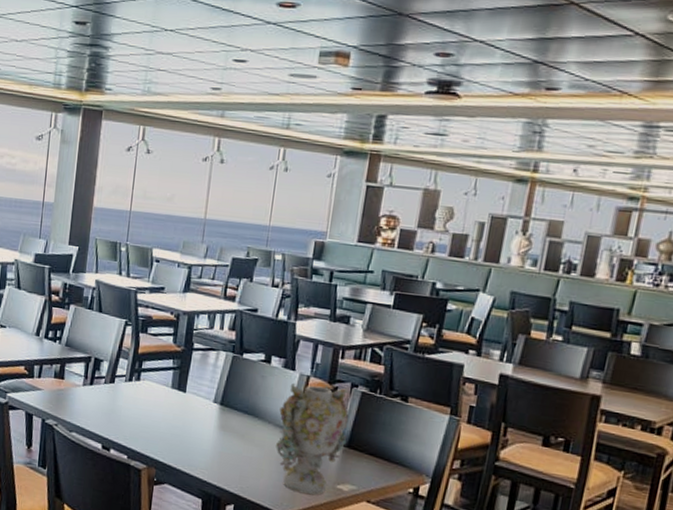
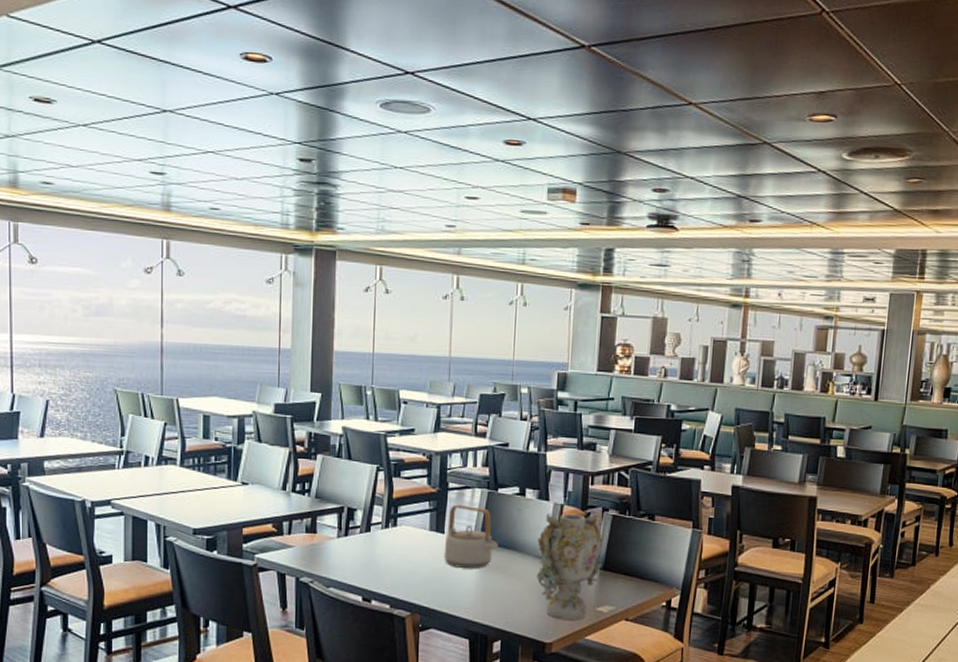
teapot: none [183,365,239,431] -> present [443,504,498,569]

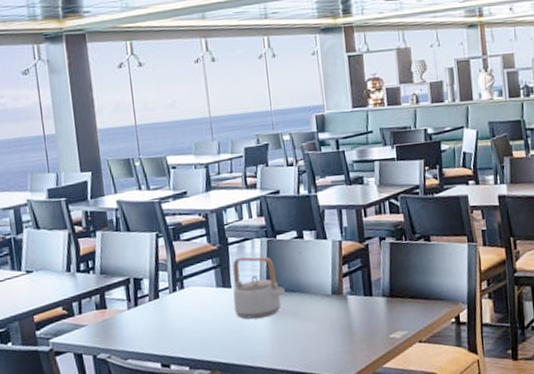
vase: present [537,512,603,620] -> none [322,243,388,352]

